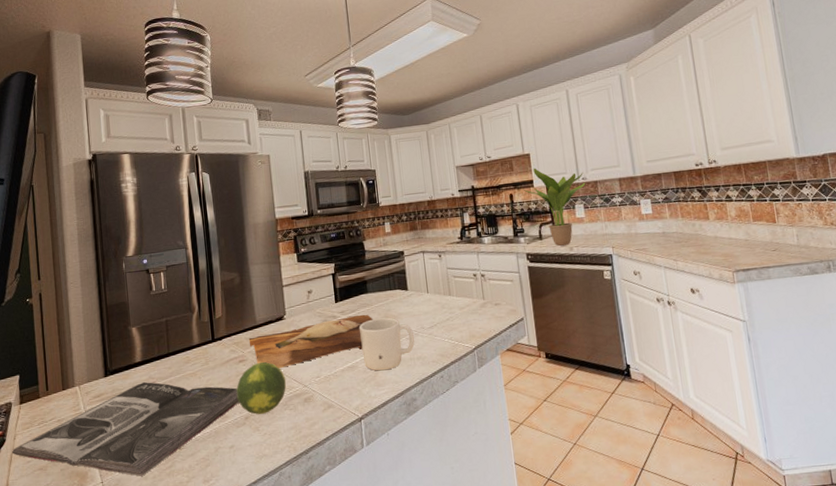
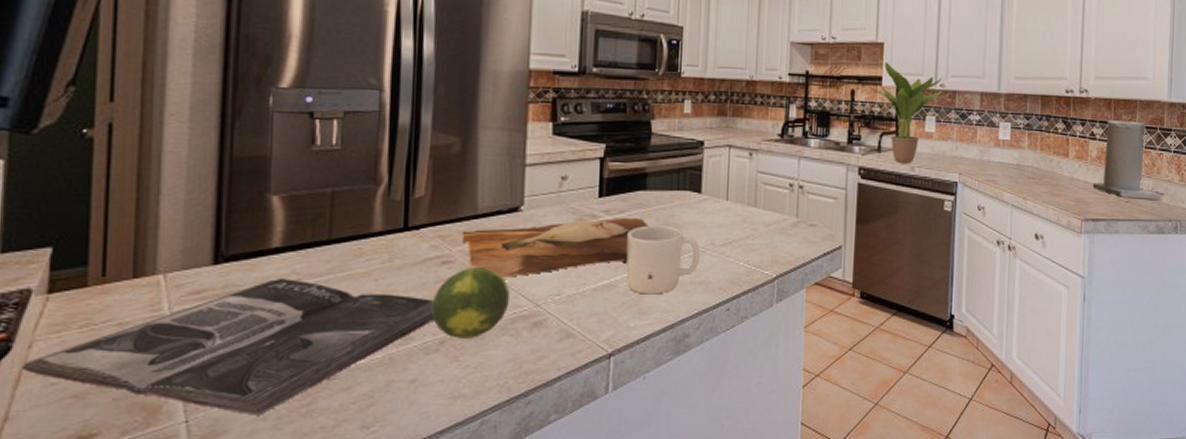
paper towel: none [737,179,811,247] -> present [1092,121,1165,201]

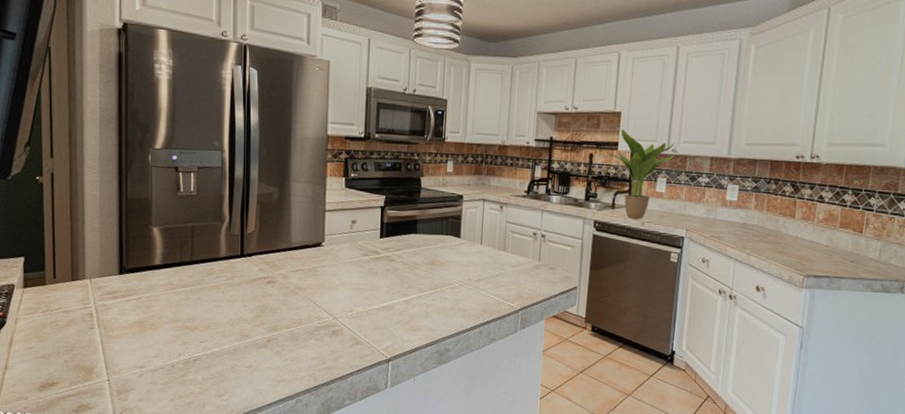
magazine: present [21,277,435,416] -> none [12,286,264,381]
fruit: present [432,266,509,339] -> none [261,286,315,339]
cutting board: present [461,217,647,277] -> none [280,254,417,296]
mug: present [626,225,701,295] -> none [401,261,459,316]
paper towel: present [1092,121,1165,201] -> none [817,185,894,262]

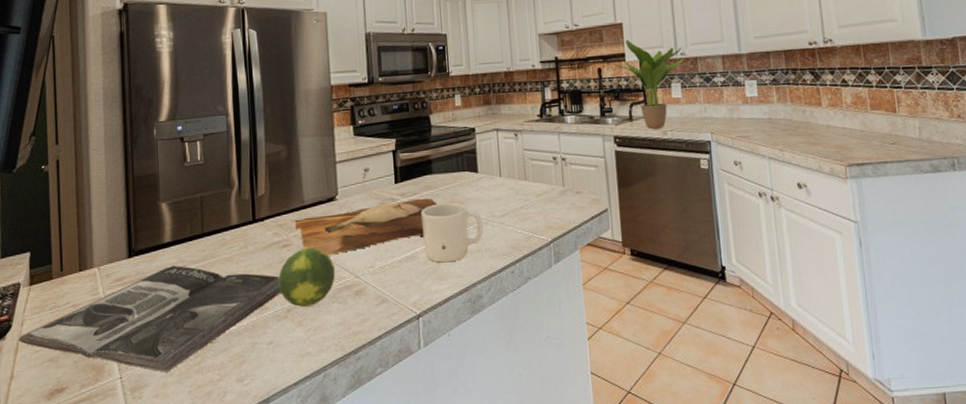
magazine: none [12,286,264,381] -> present [18,265,282,372]
fruit: none [261,286,315,339] -> present [278,247,335,307]
cutting board: none [280,254,417,296] -> present [294,198,437,255]
mug: none [401,261,459,316] -> present [420,202,484,263]

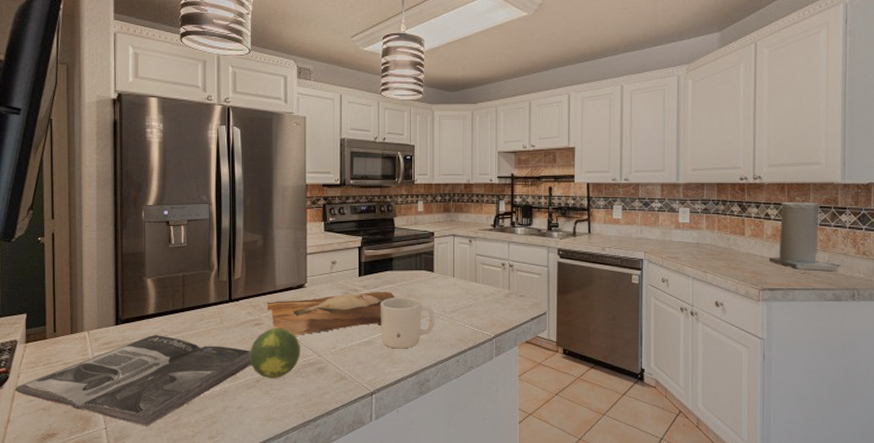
potted plant: present [611,39,684,130] -> none [562,162,627,246]
paper towel: none [851,63,935,140] -> present [768,202,841,272]

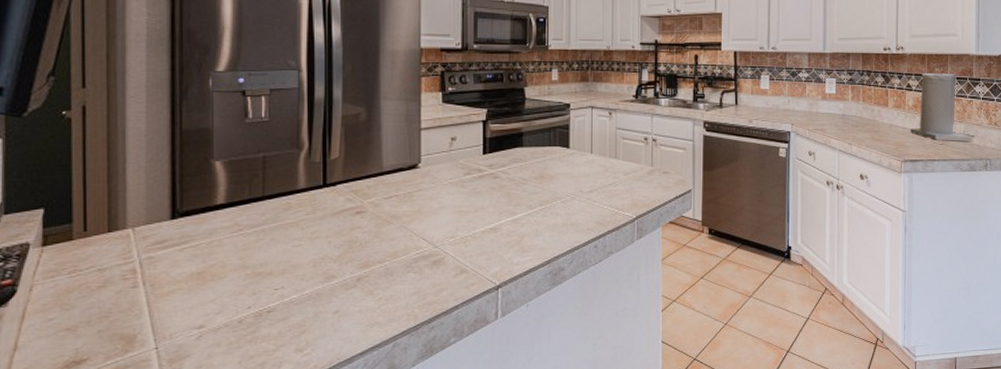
magazine: present [14,334,252,426] -> none [25,228,352,342]
fruit: present [250,327,300,378] -> none [349,215,412,276]
cutting board: present [266,291,395,335] -> none [371,170,525,224]
mug: present [380,297,435,349] -> none [507,176,571,235]

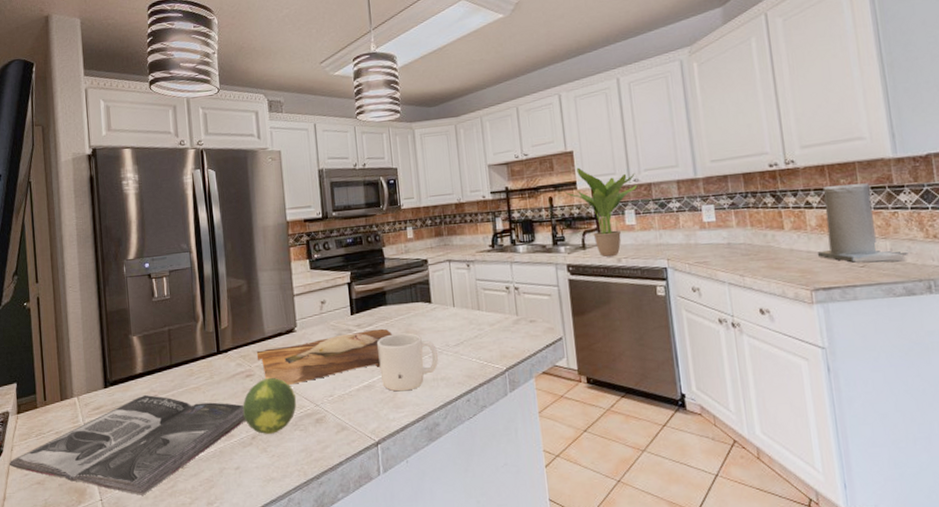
magazine: none [25,228,352,342] -> present [9,394,246,495]
fruit: none [349,215,412,276] -> present [243,377,296,434]
cutting board: none [371,170,525,224] -> present [256,328,392,385]
mug: none [507,176,571,235] -> present [376,333,439,392]
potted plant: none [708,29,775,118] -> present [562,167,638,257]

